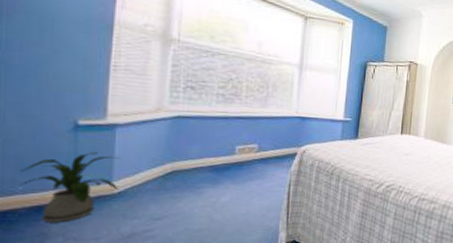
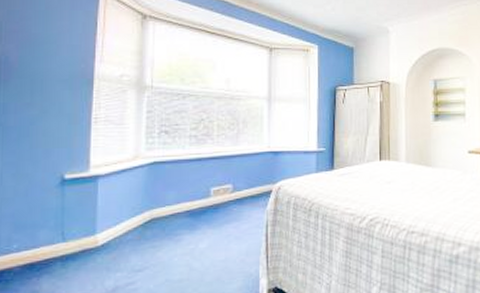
house plant: present [19,152,120,223] -> none [14,205,103,281]

